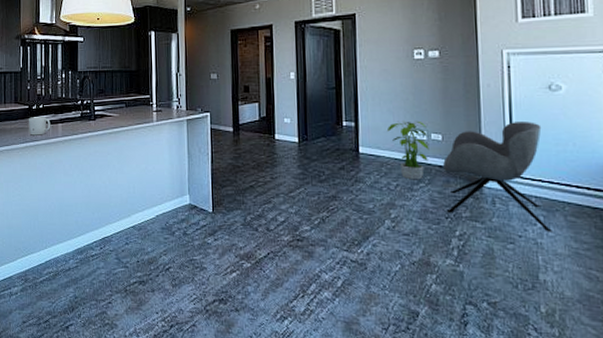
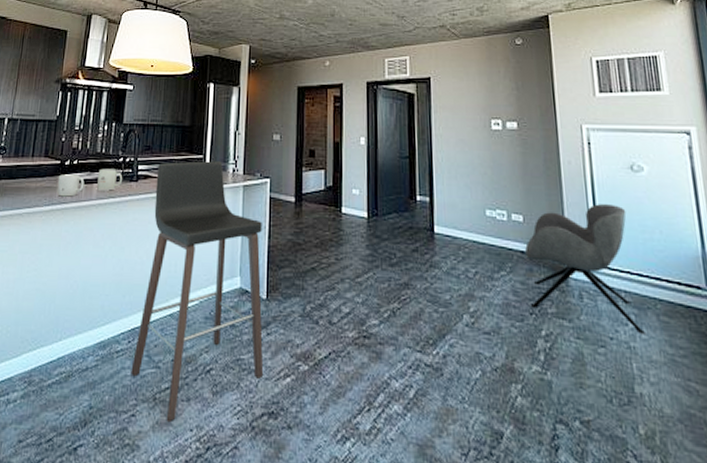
mug: none [61,110,83,129] -> present [97,168,123,191]
bar stool: none [105,100,214,308] -> present [131,161,264,423]
potted plant: present [386,120,429,180] -> none [464,197,510,267]

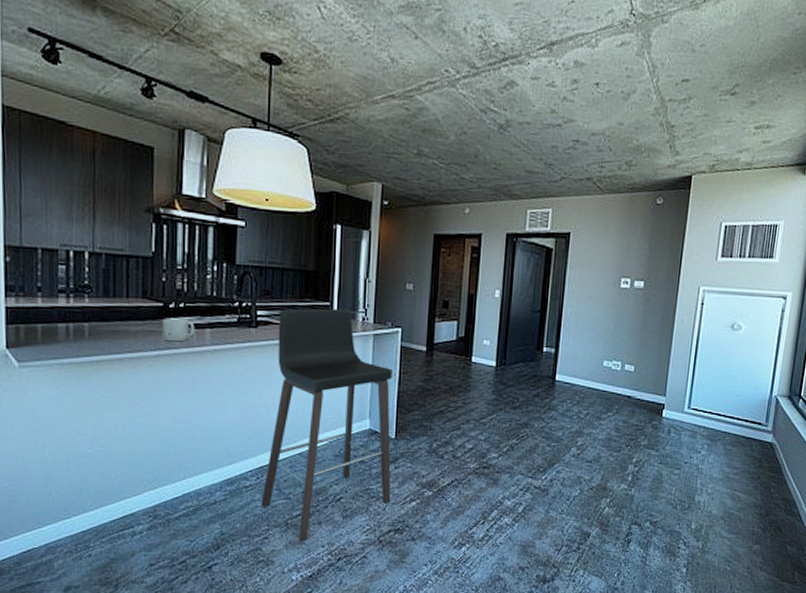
mug: present [97,168,123,191] -> none [211,313,240,337]
armchair: present [525,204,645,335] -> none [627,357,720,459]

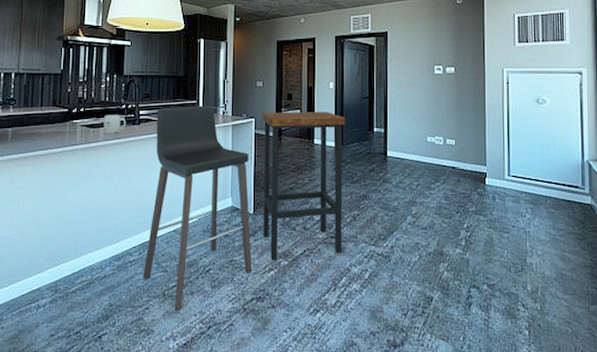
mug: present [162,318,195,342] -> none [67,120,92,140]
mug: none [211,313,240,337] -> present [104,114,126,133]
bar stool: none [405,321,511,490] -> present [262,112,345,260]

